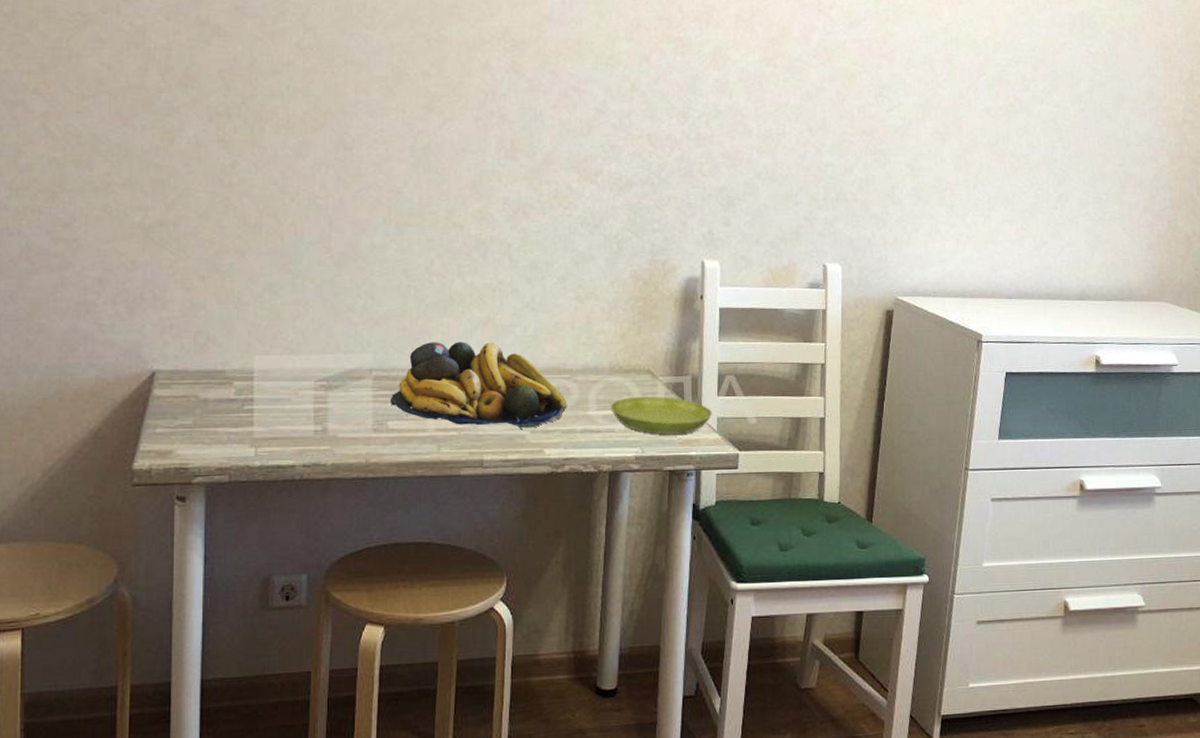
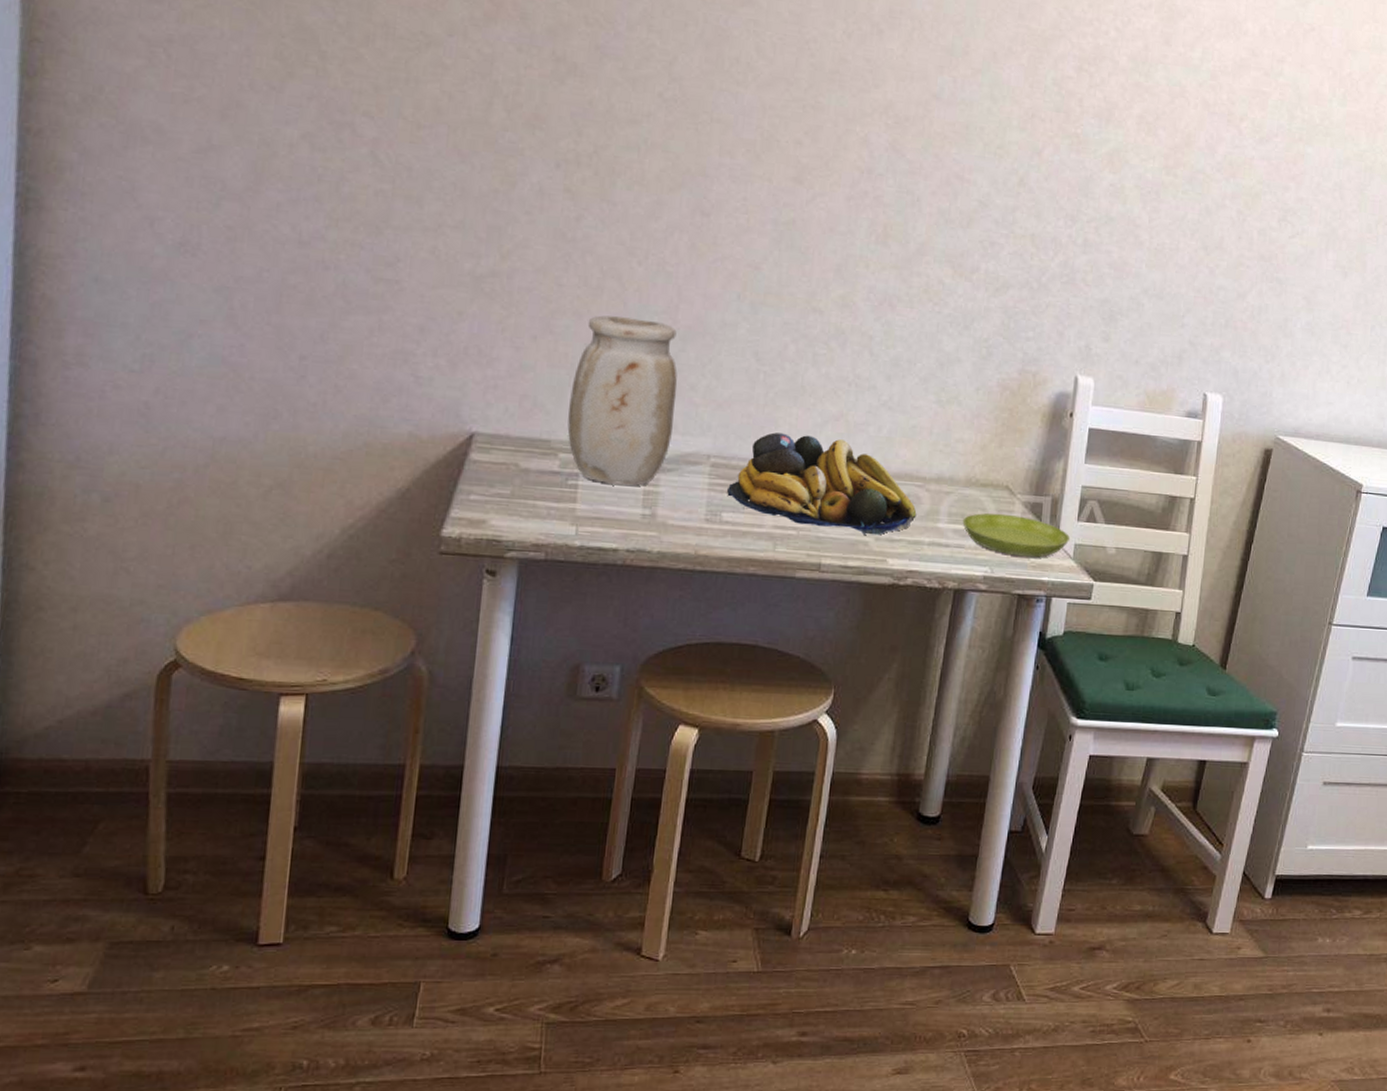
vase: none [239,250,336,405] -> present [567,315,677,486]

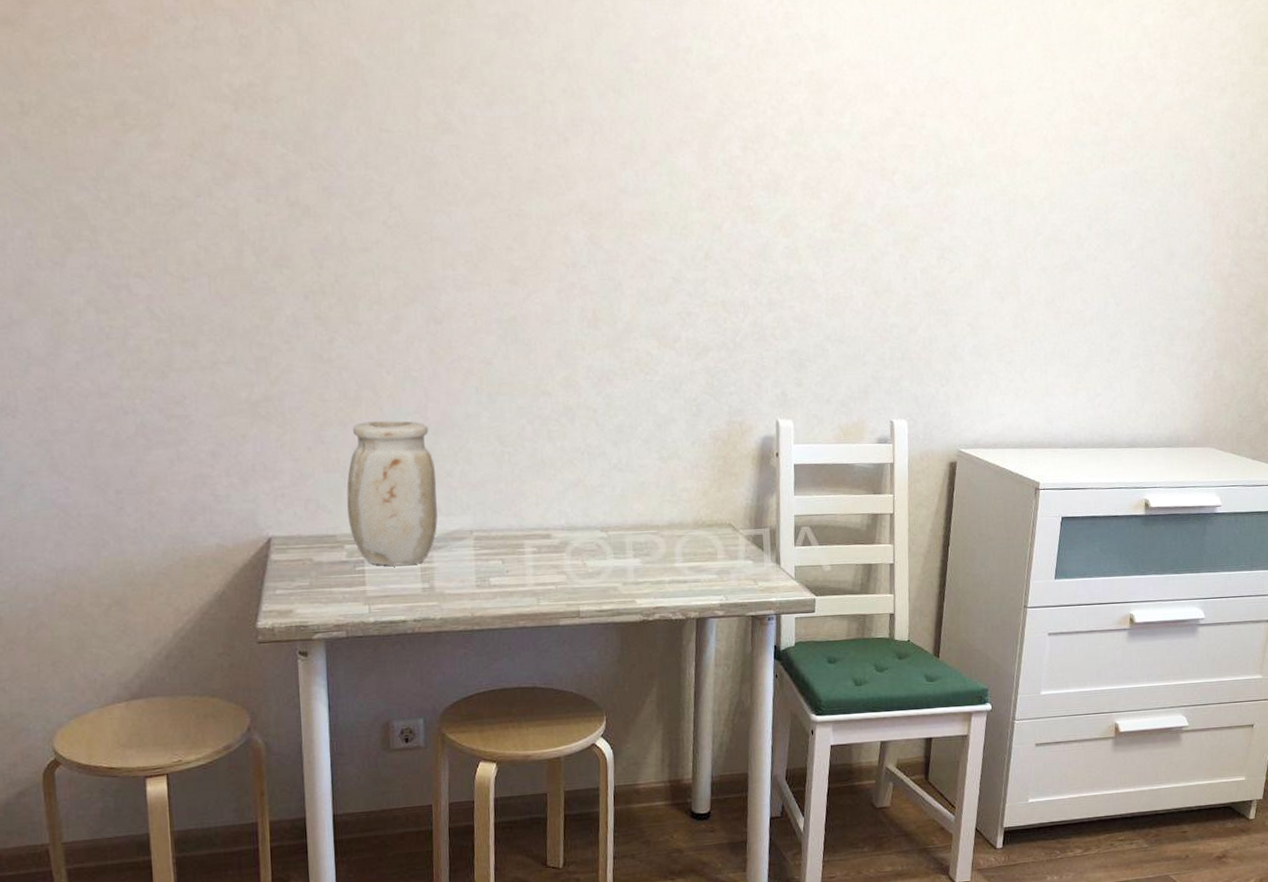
fruit bowl: present [727,432,917,536] -> none [491,502,656,581]
saucer: present [962,513,1070,558] -> none [695,548,790,583]

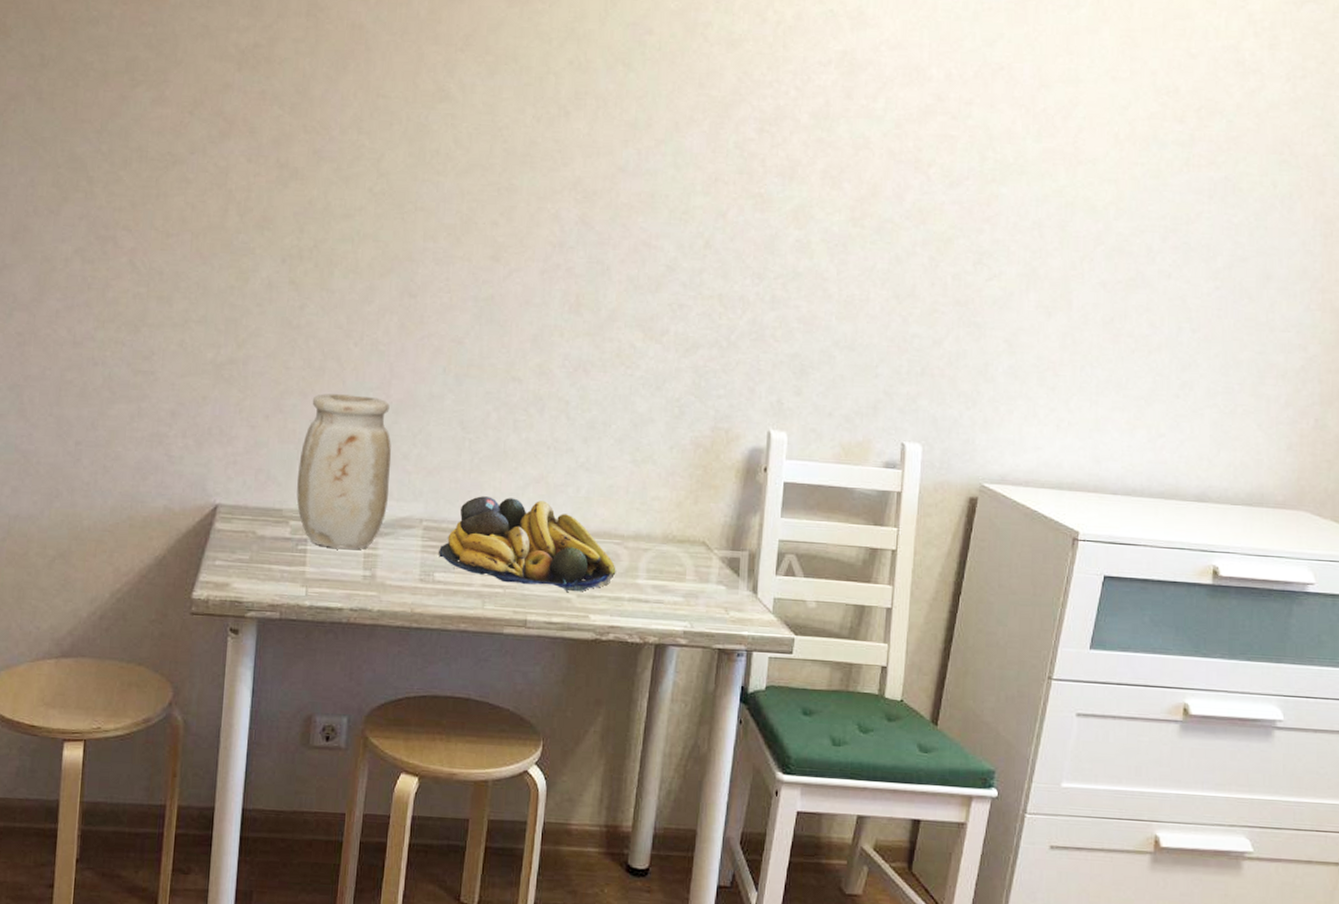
fruit bowl: none [491,502,656,581] -> present [439,496,616,592]

